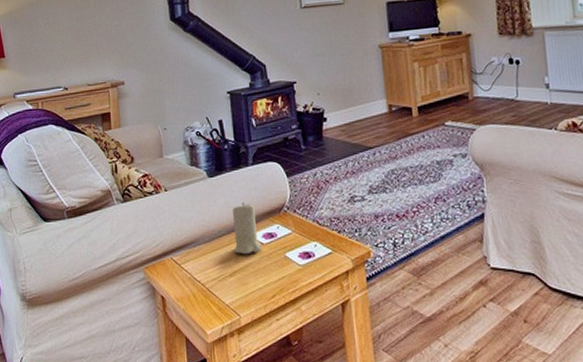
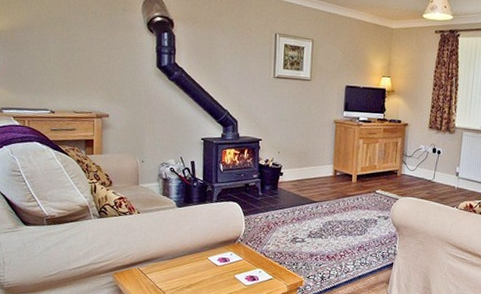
candle: present [232,202,261,255] -> none [193,231,216,273]

